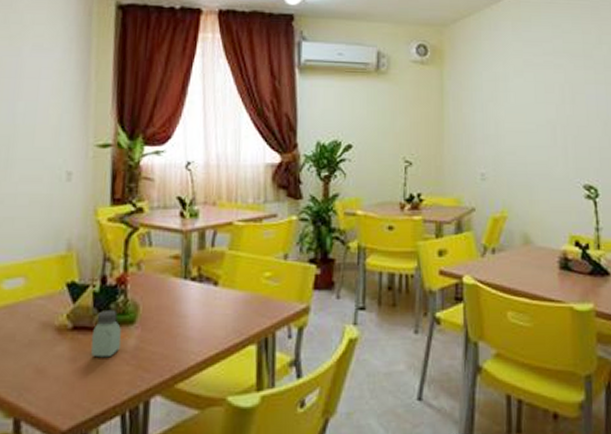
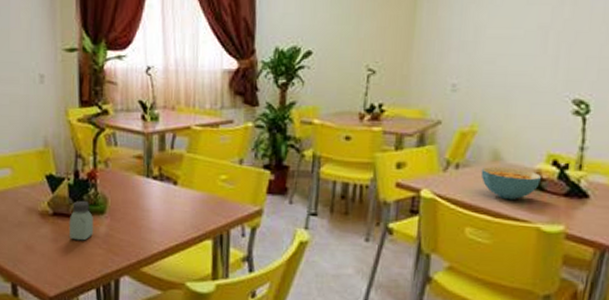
cereal bowl: none [515,249,567,282] -> present [480,166,541,201]

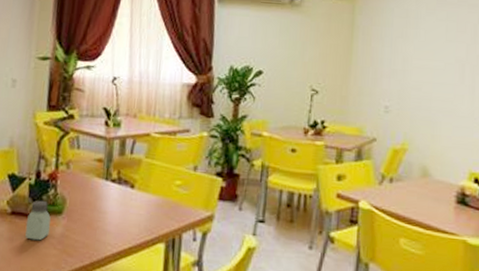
cereal bowl: present [480,166,541,201] -> none [412,181,465,214]

